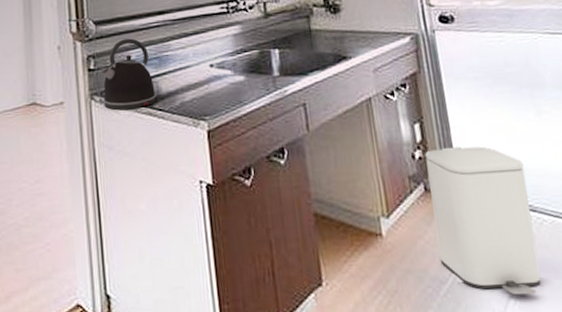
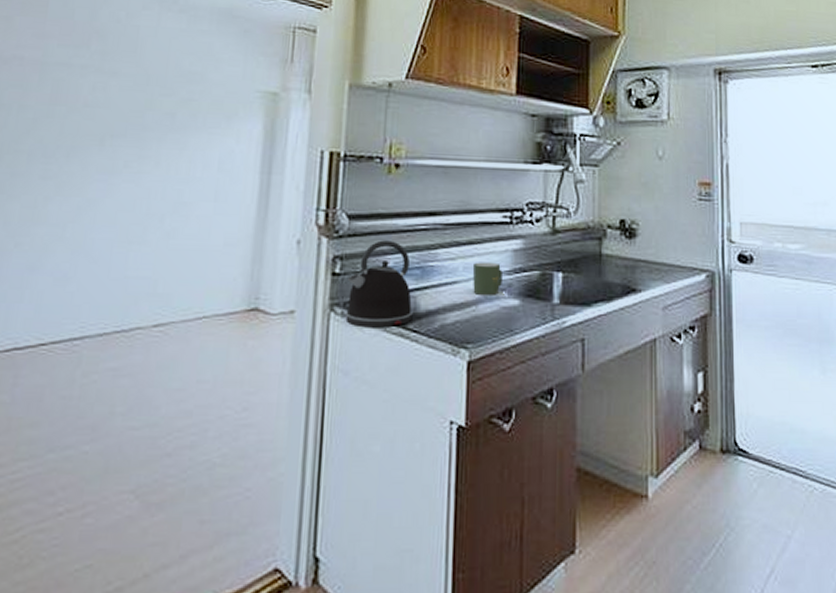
mug: none [200,47,227,76] -> present [472,262,502,297]
pedal bin: present [425,146,542,296] -> none [704,401,805,571]

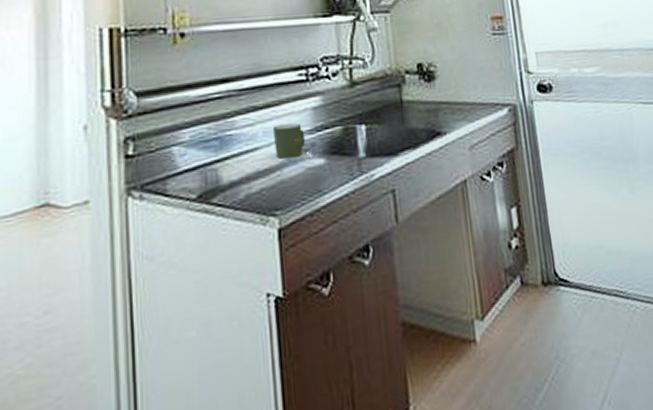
kettle: present [346,240,413,328] -> none [143,113,216,210]

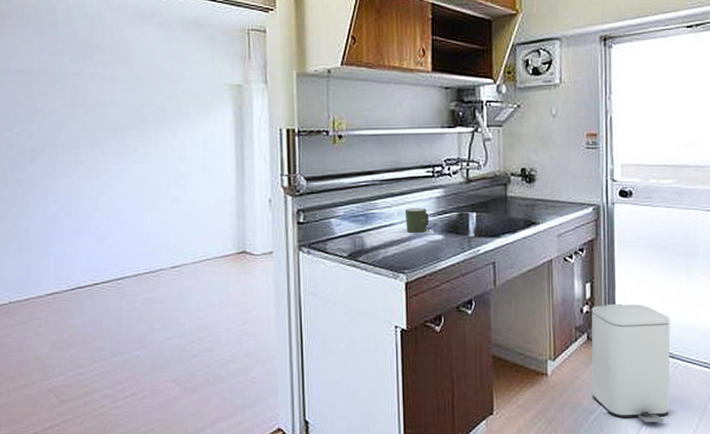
pedal bin: none [522,229,634,395] -> present [591,303,670,423]

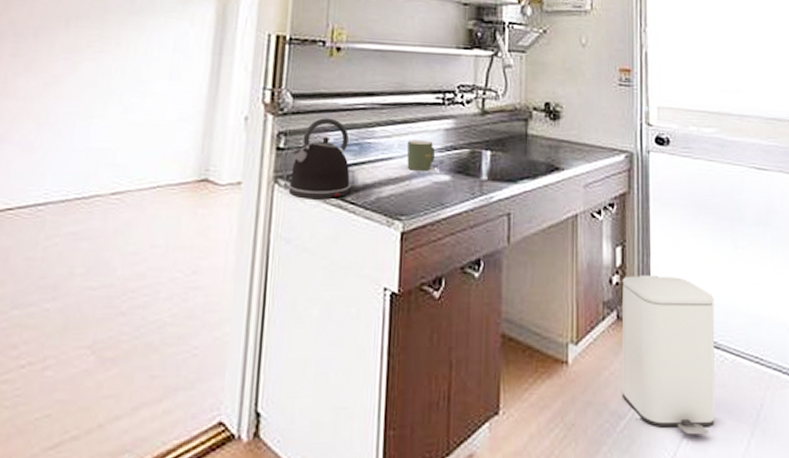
kettle: none [310,195,361,262] -> present [289,118,351,200]

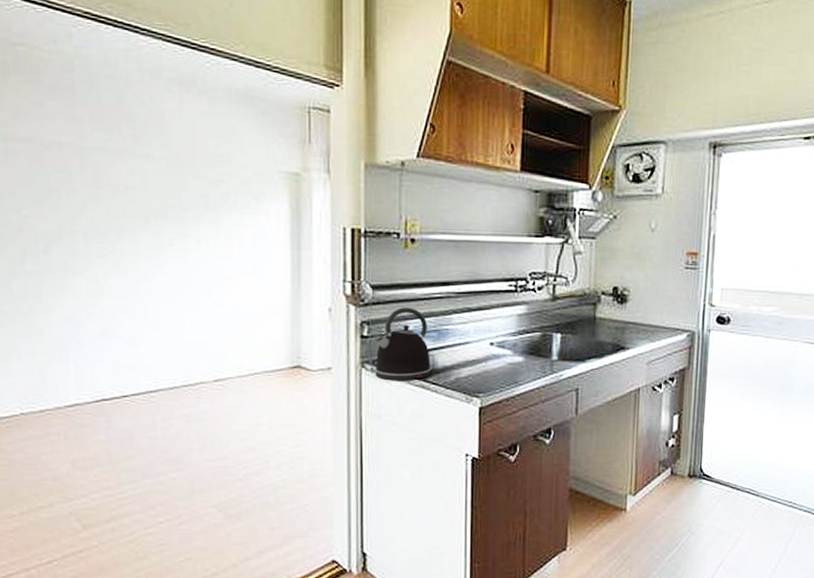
mug: present [407,140,435,172] -> none [482,325,508,354]
pedal bin: present [621,274,716,435] -> none [671,438,758,562]

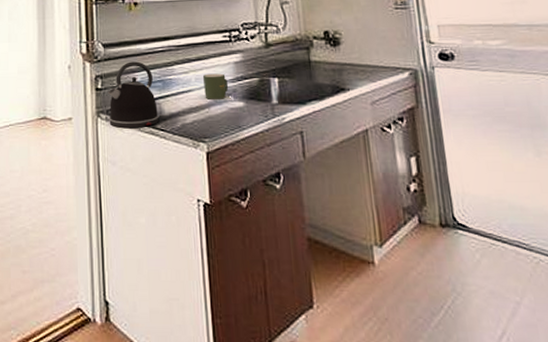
mug: none [482,325,508,354] -> present [202,73,228,101]

